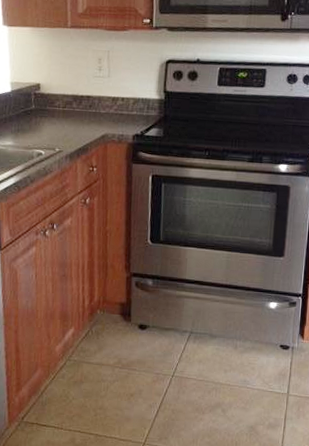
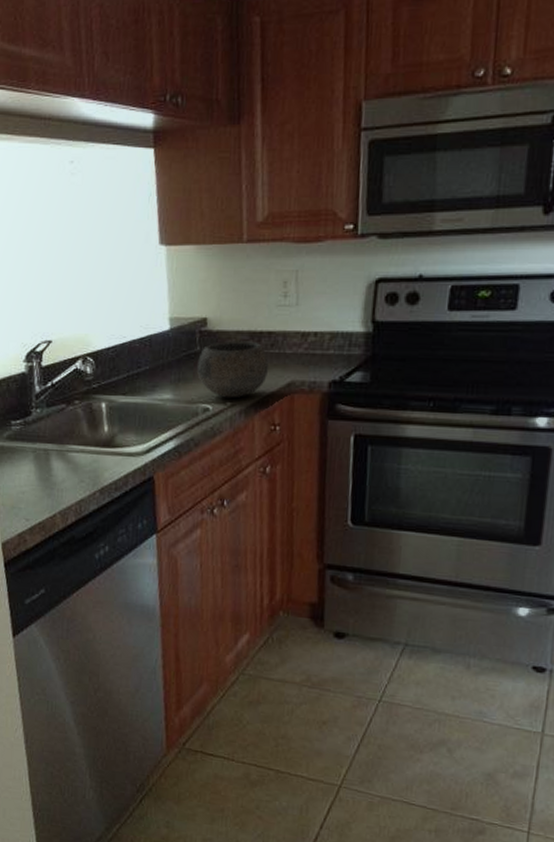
bowl: none [33,101,88,146] -> present [197,340,269,398]

